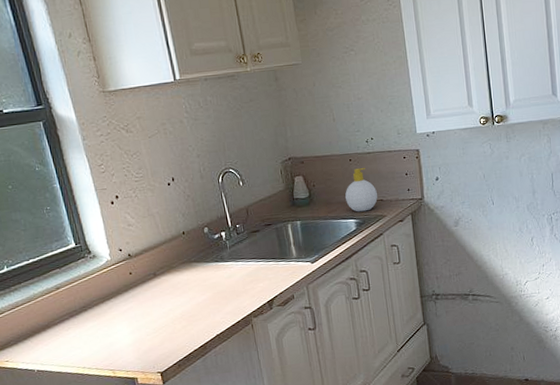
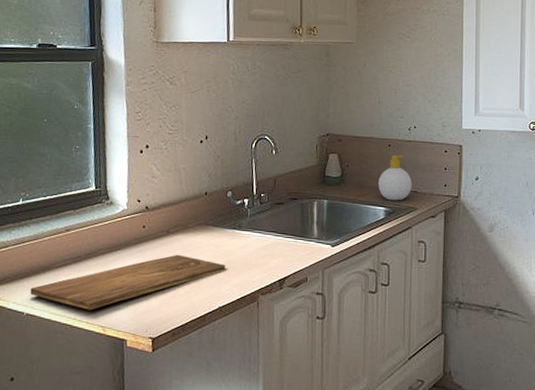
cutting board: none [35,293,216,358] -> present [30,254,225,310]

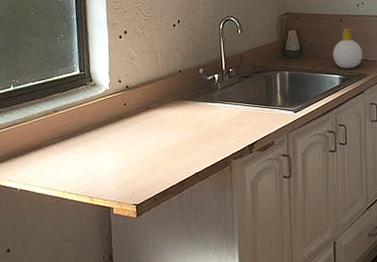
cutting board: present [30,254,225,310] -> none [22,127,200,183]

